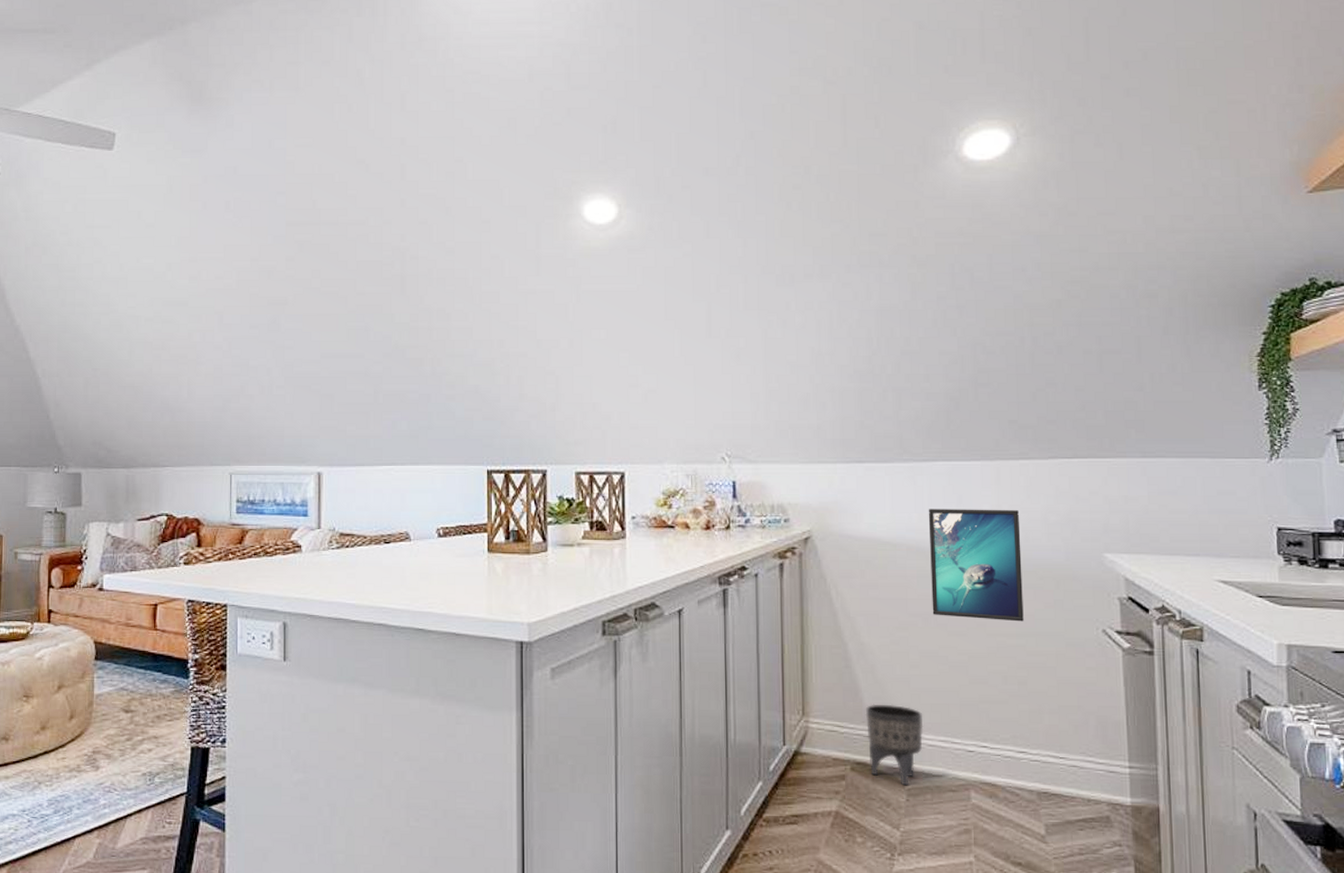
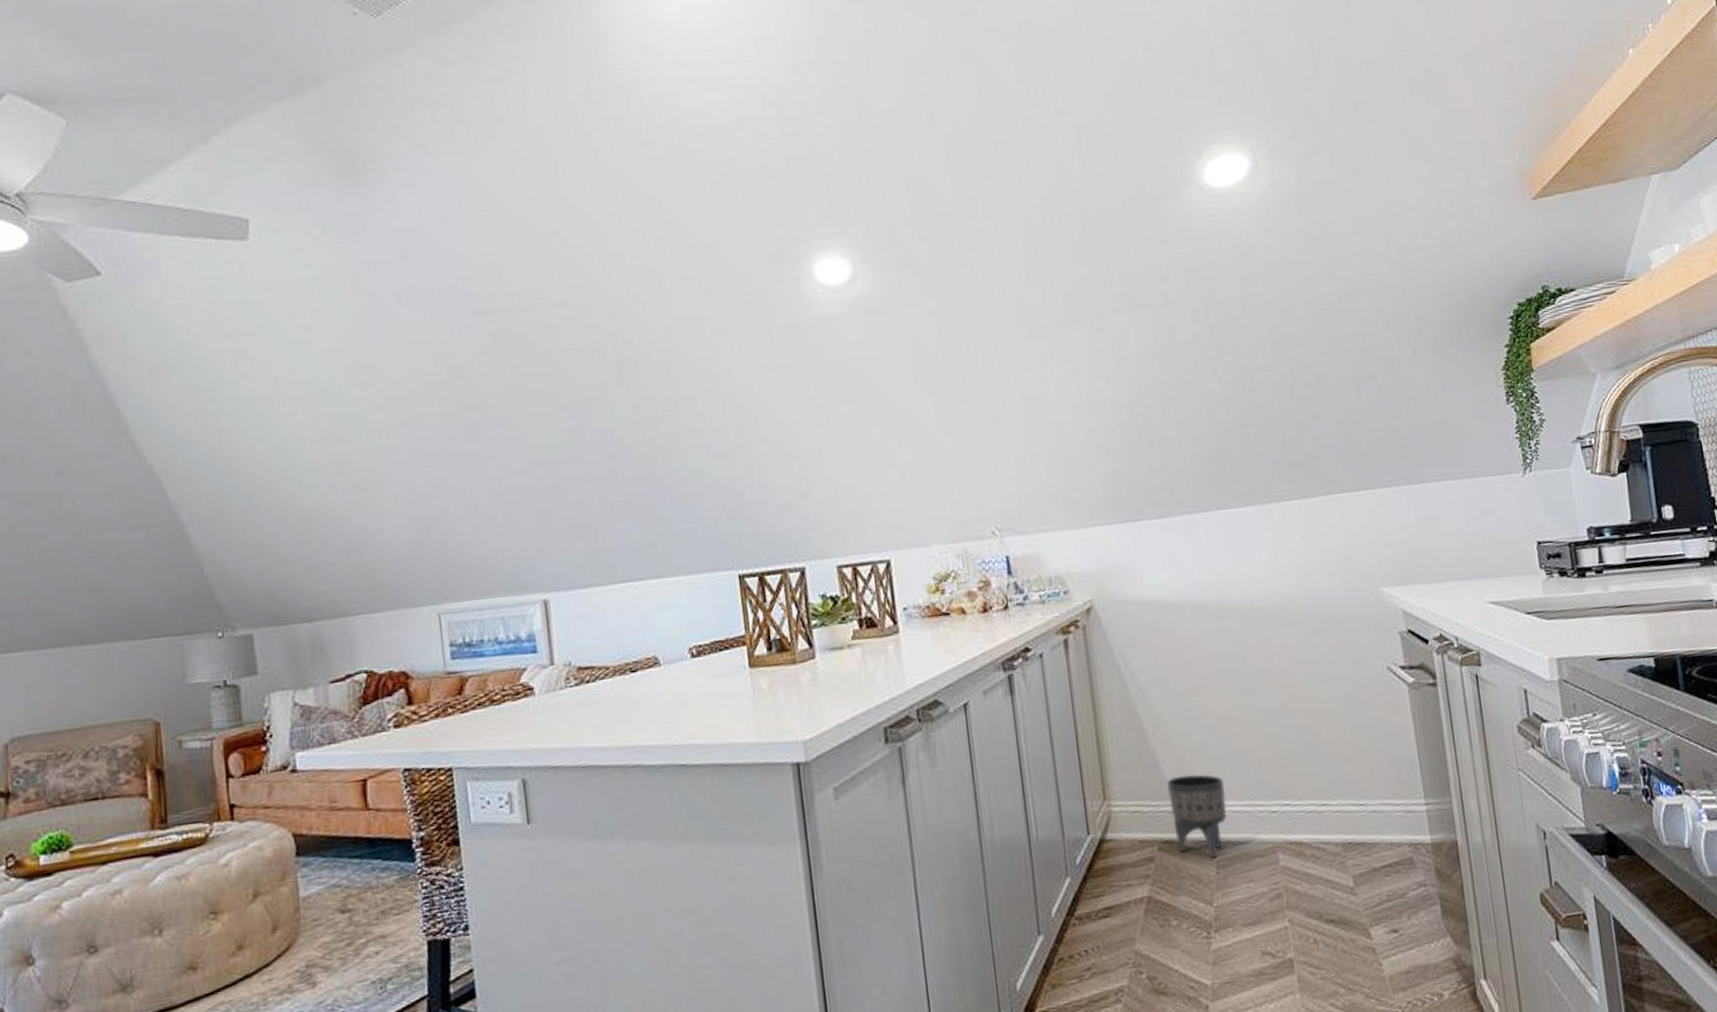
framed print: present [928,509,1024,622] -> none [1207,553,1312,674]

